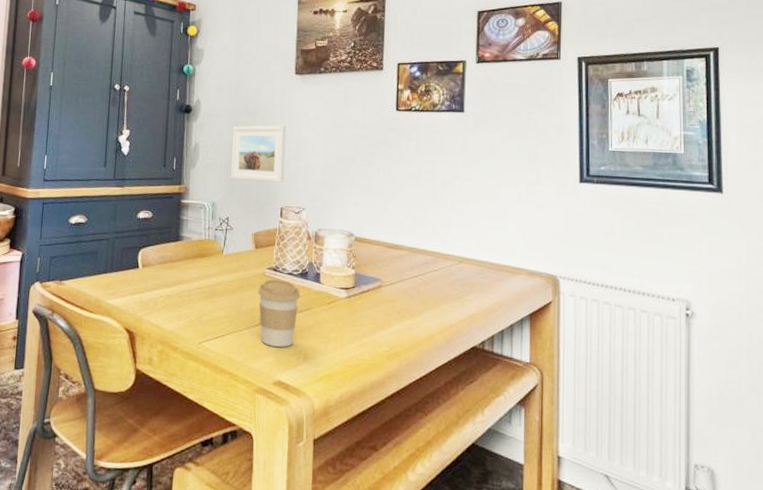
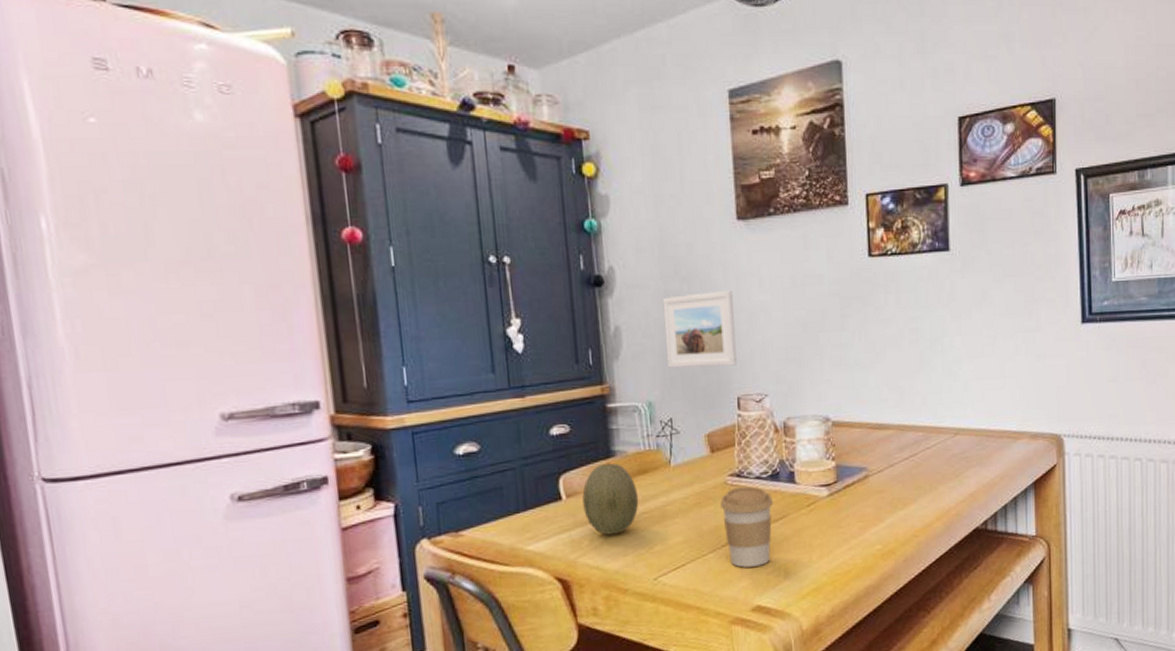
fruit: none [153,245,196,302] -> present [582,463,639,535]

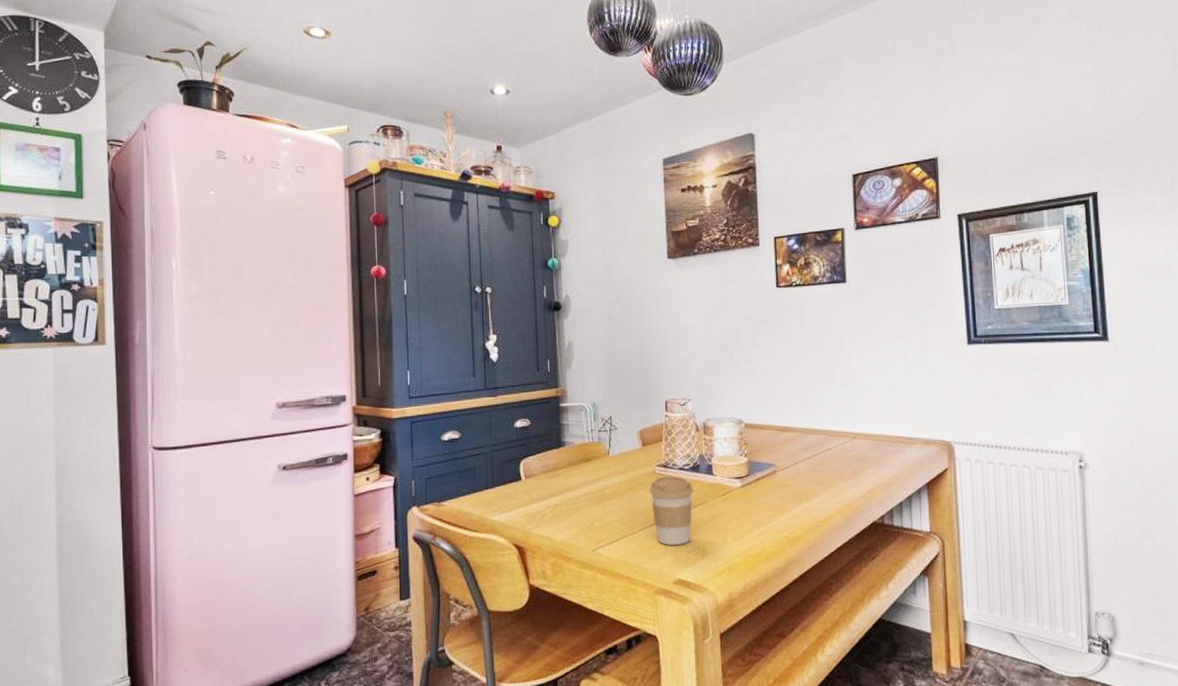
fruit: present [582,463,639,535] -> none [538,451,583,511]
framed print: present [662,290,737,368] -> none [607,314,665,376]

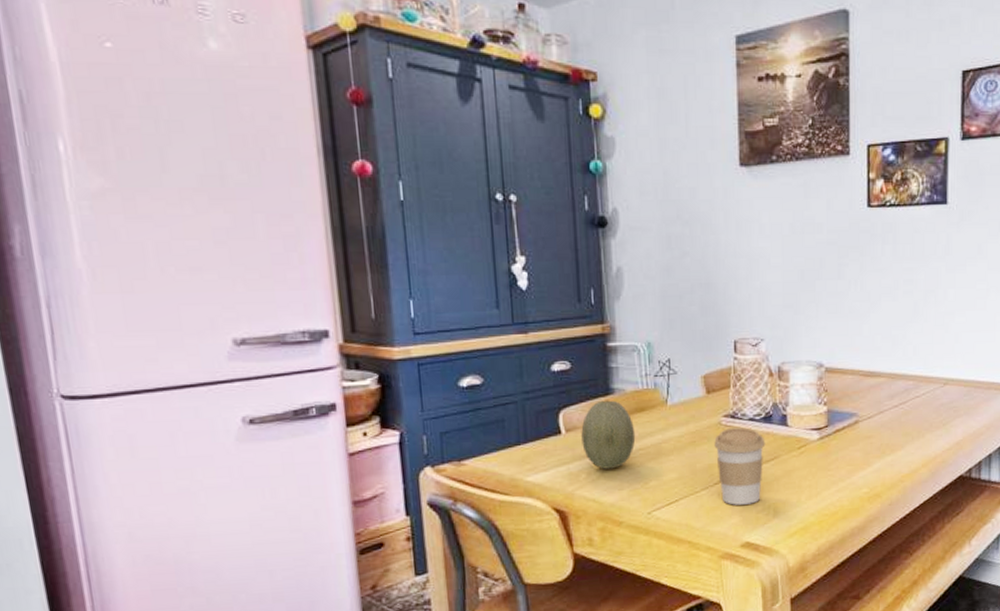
fruit: none [538,451,583,511] -> present [581,400,636,469]

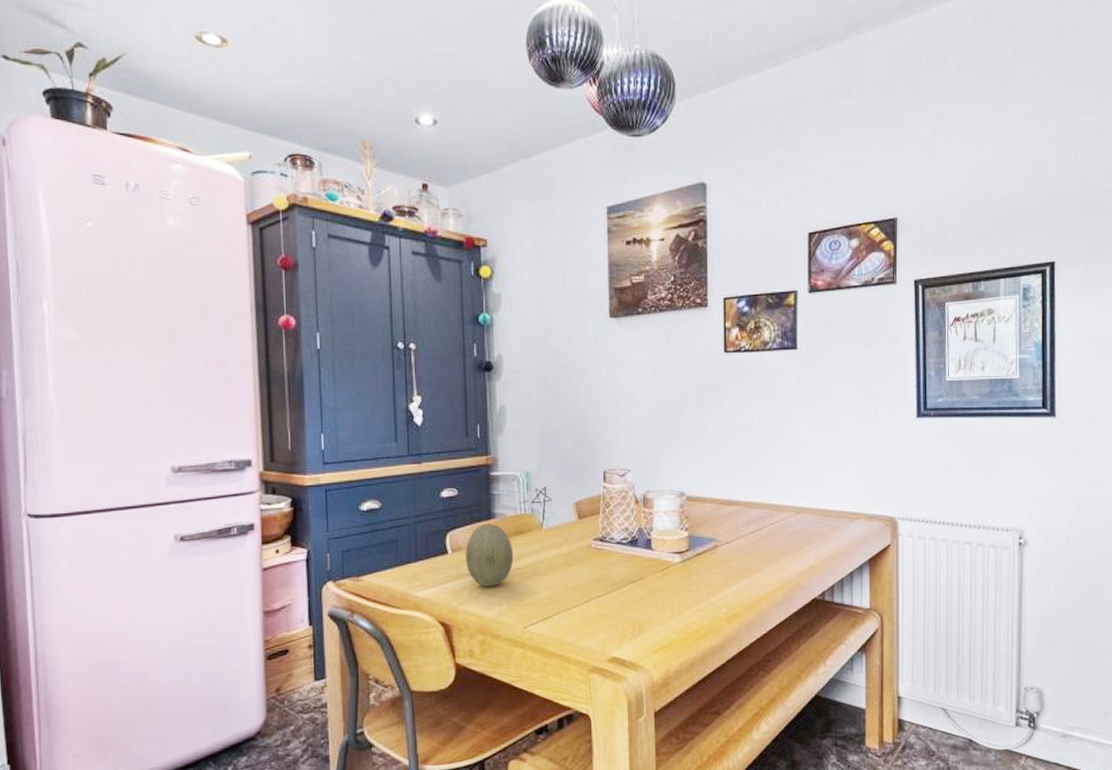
coffee cup: present [714,427,766,505] -> none [585,550,632,622]

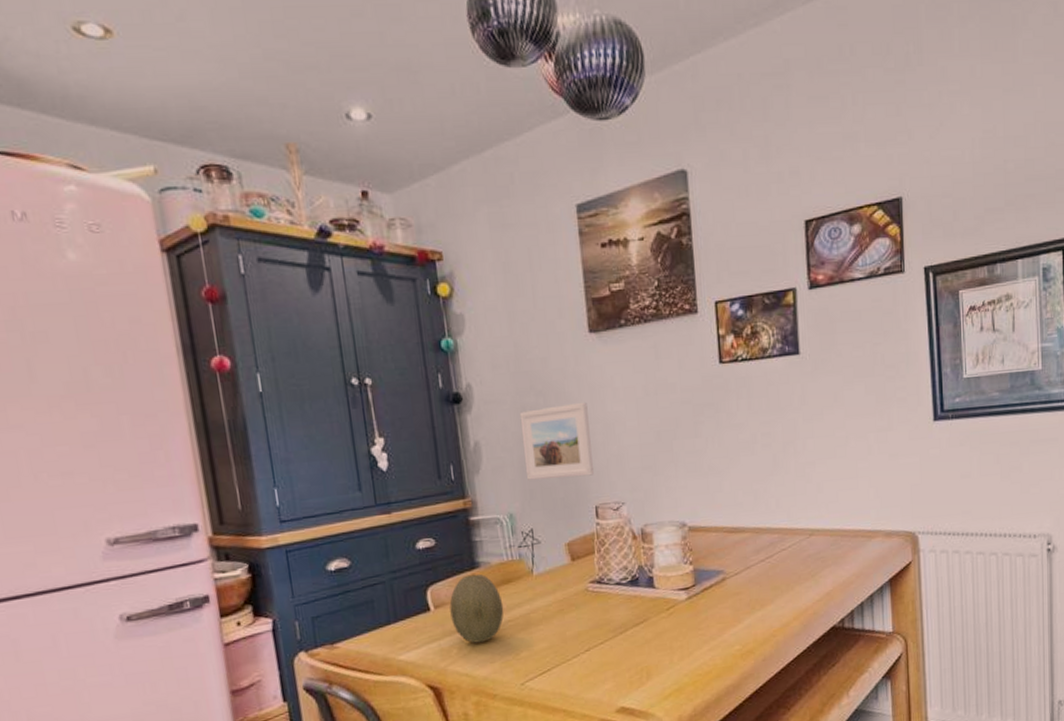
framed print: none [542,377,604,444] -> present [519,402,594,480]

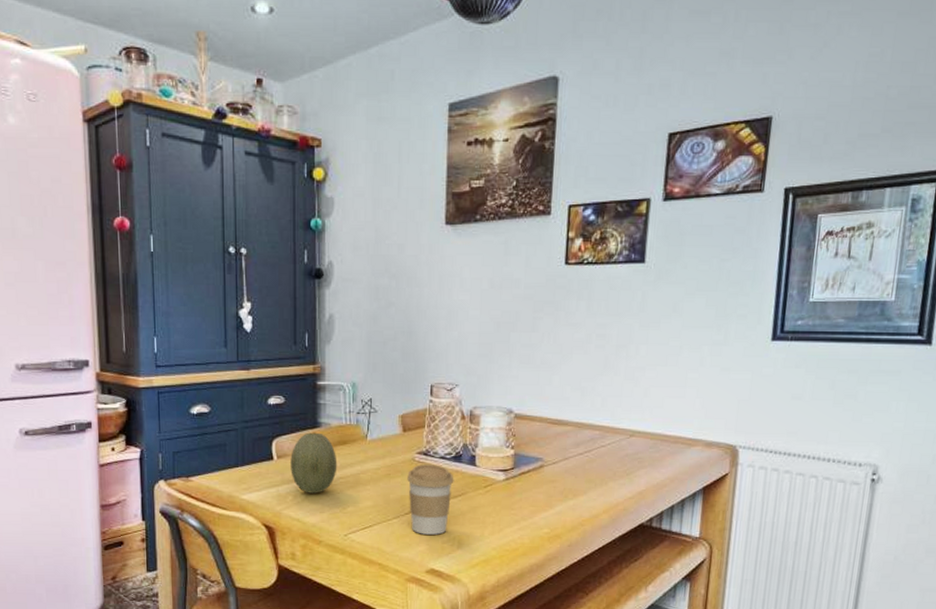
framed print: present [519,402,594,480] -> none [371,288,435,357]
coffee cup: none [582,592,634,671] -> present [407,464,454,535]

